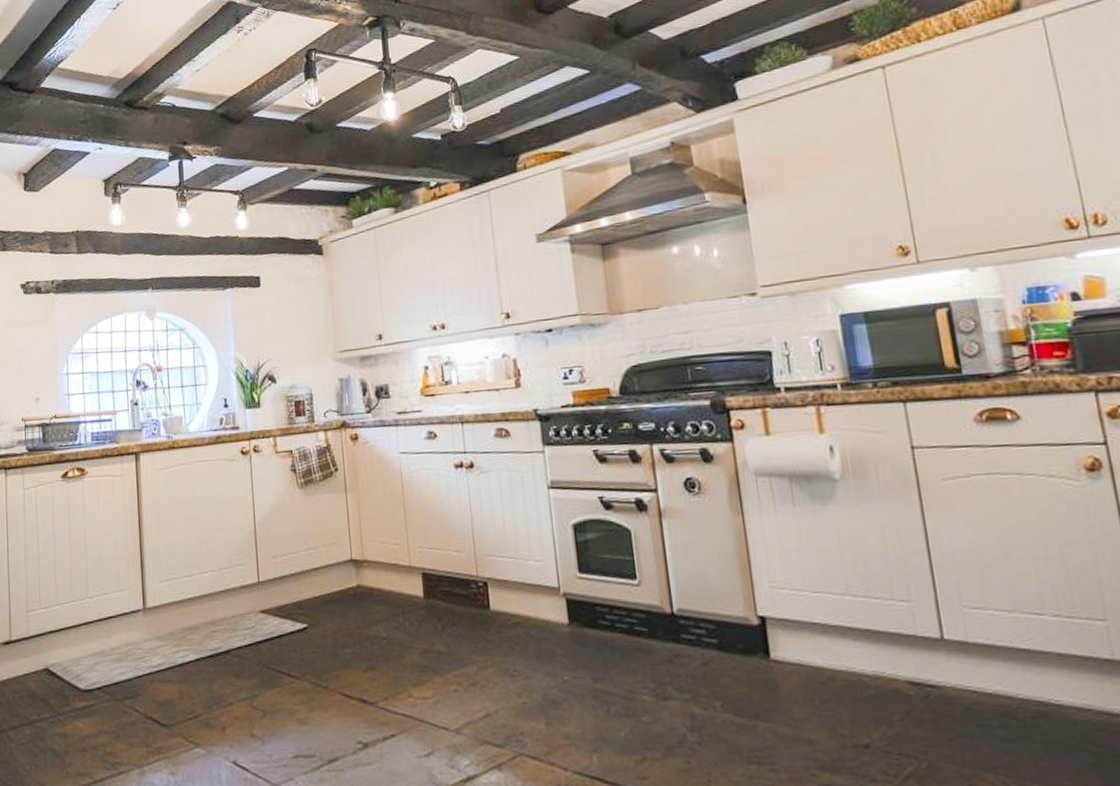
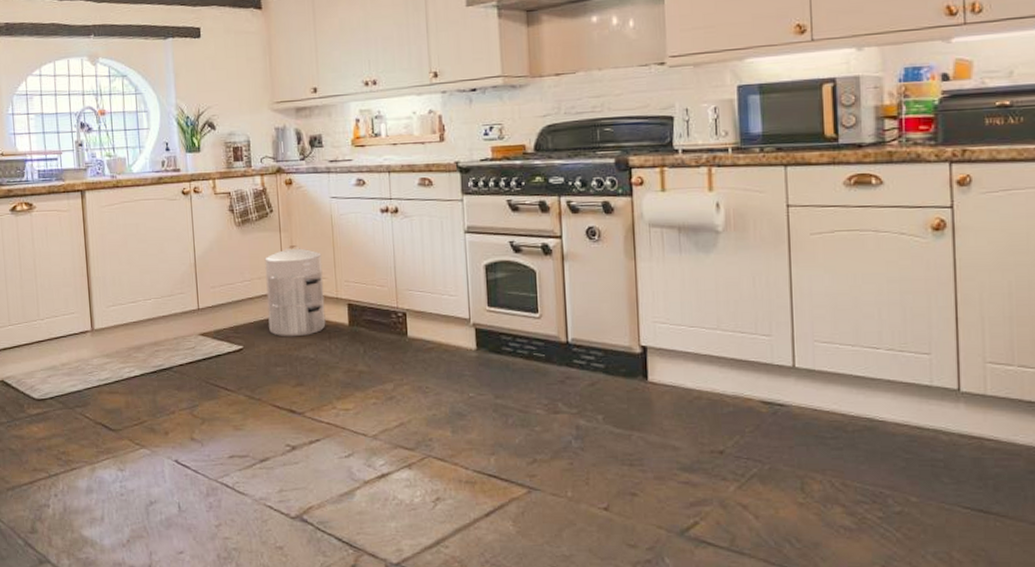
waste bin: none [330,507,399,613] -> present [264,245,326,337]

